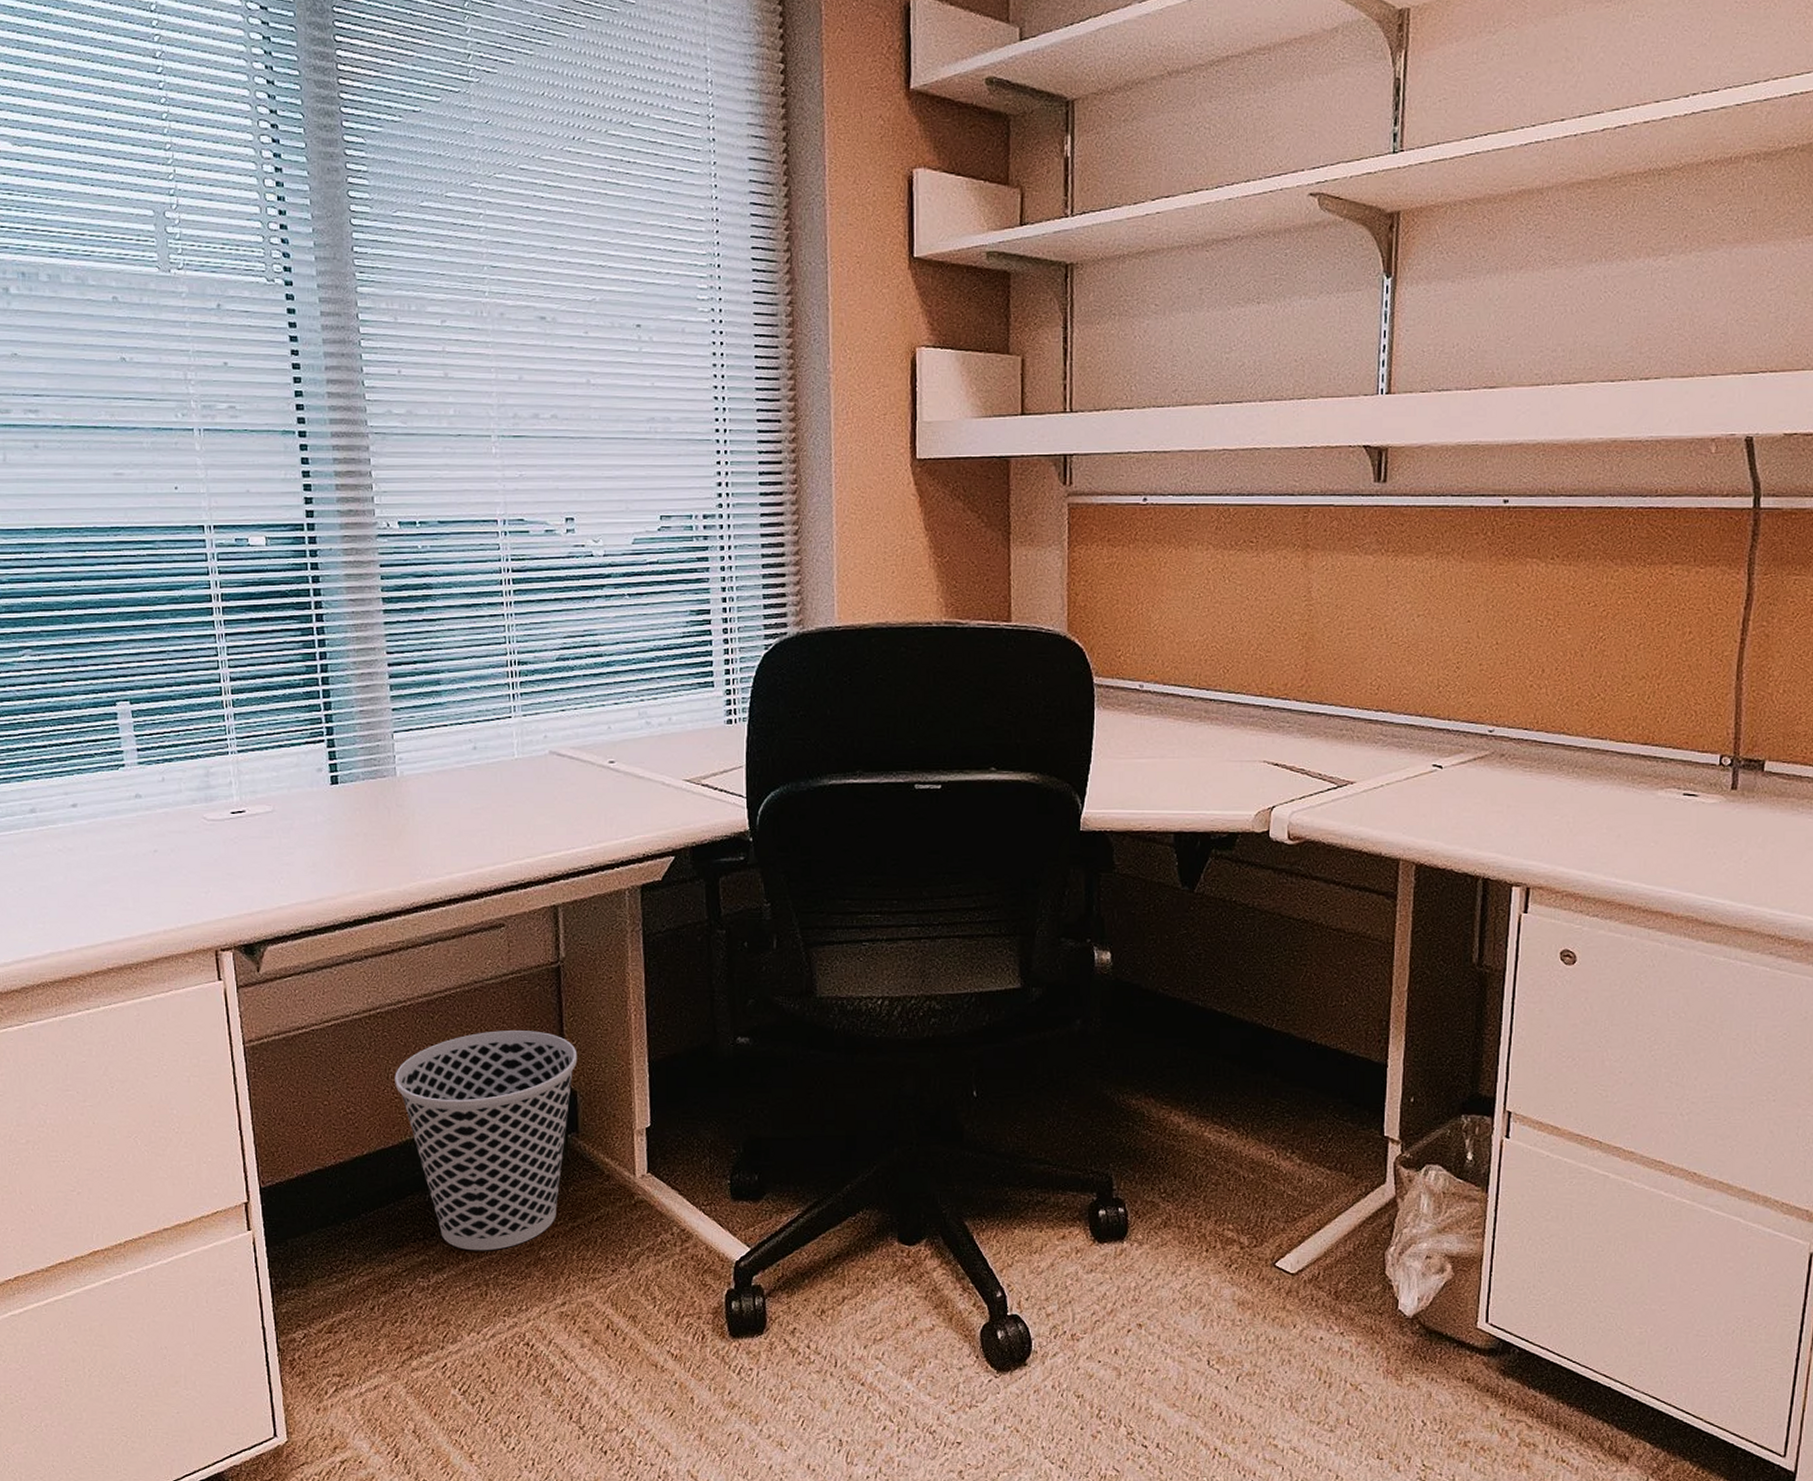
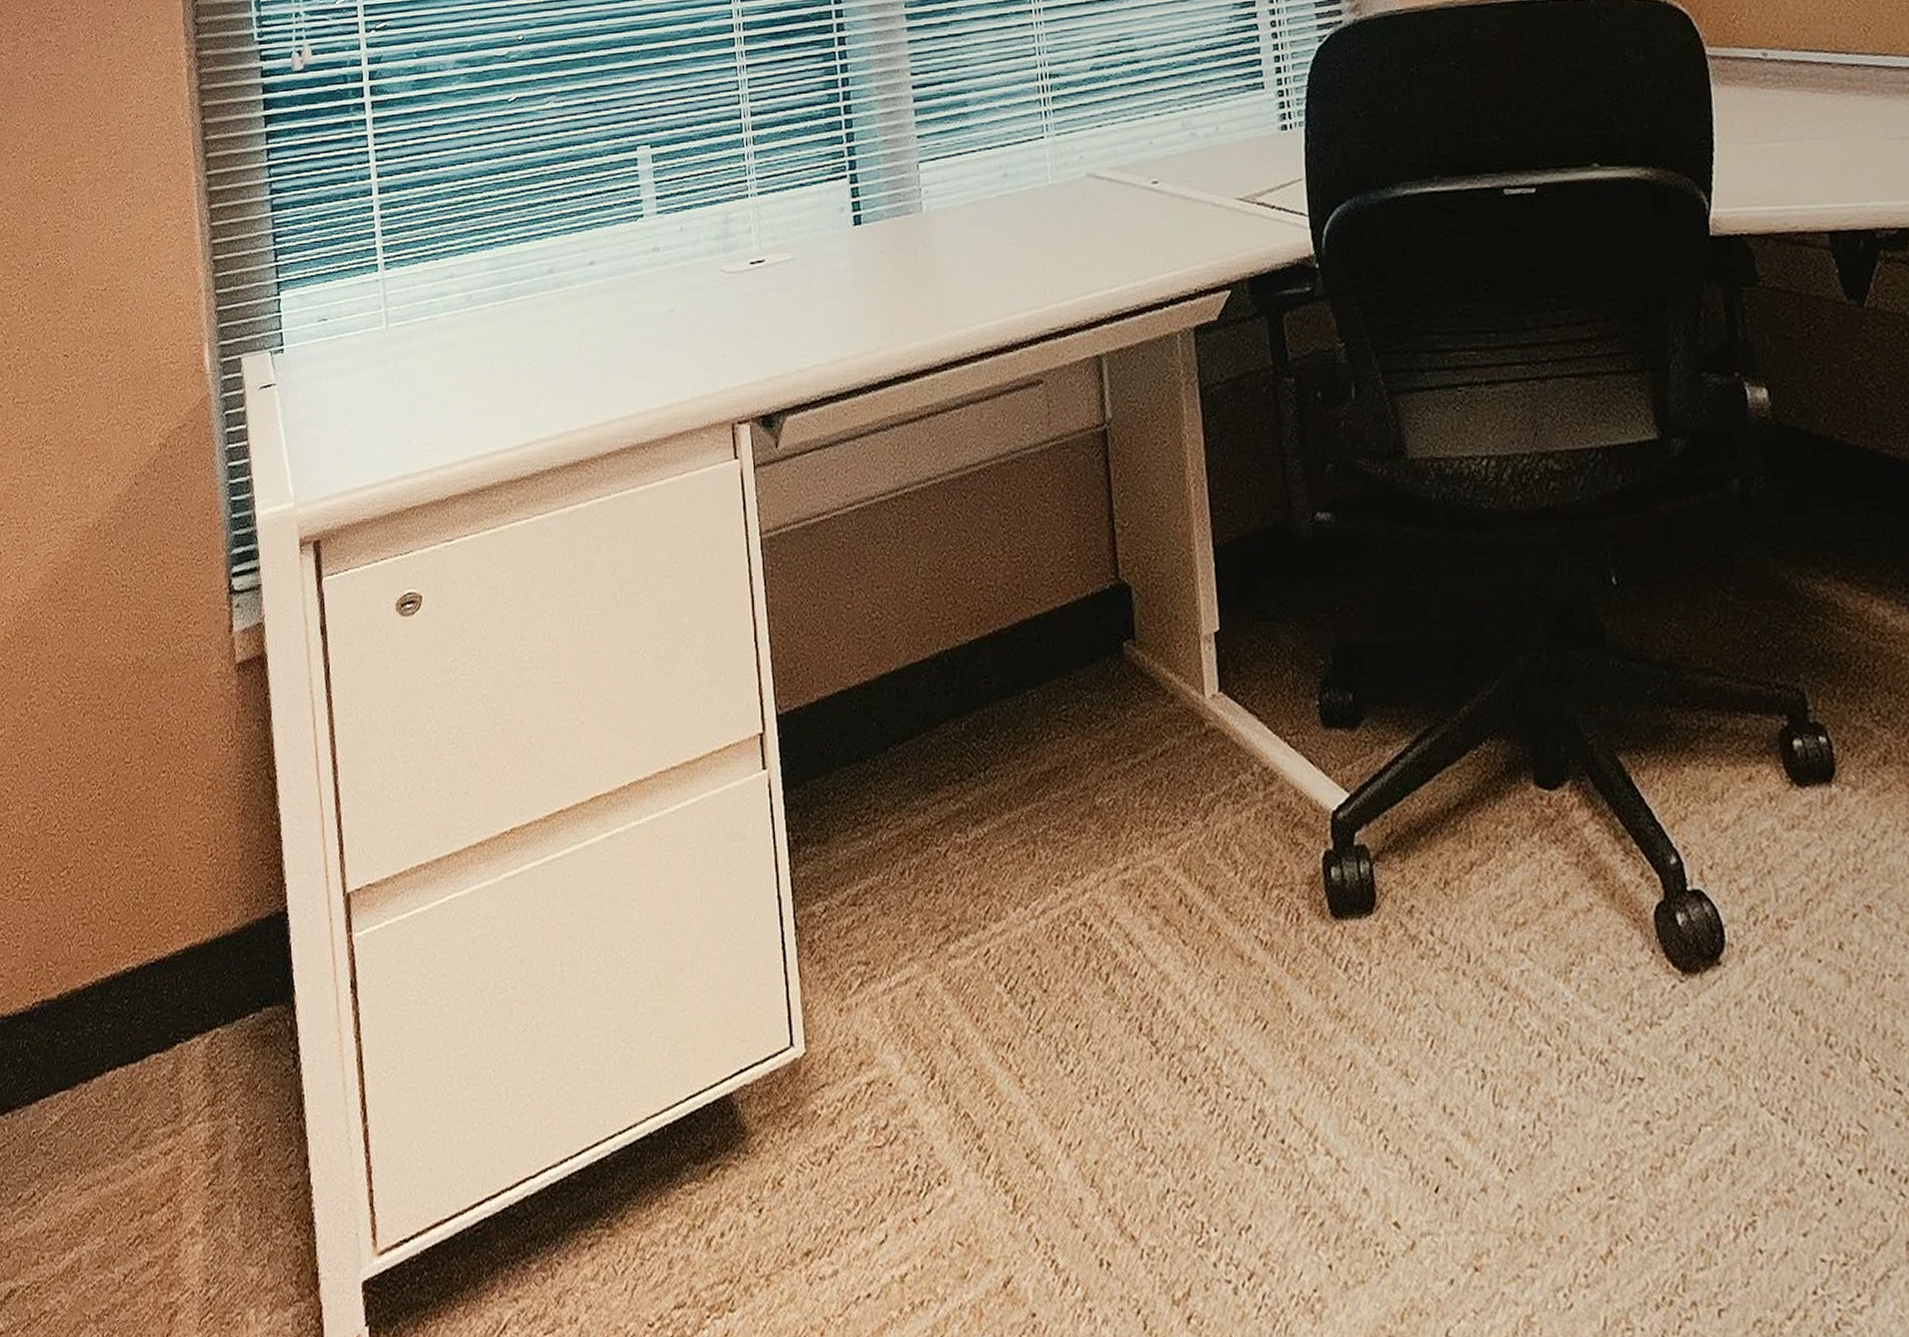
wastebasket: present [395,1030,578,1251] -> none [924,510,1131,797]

